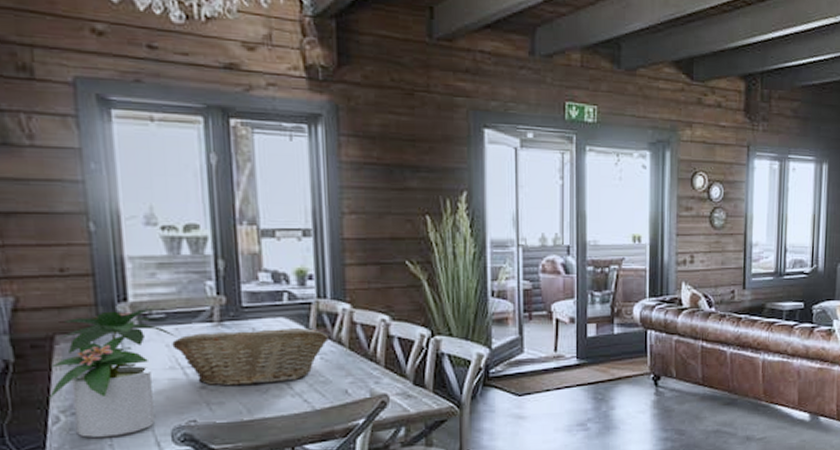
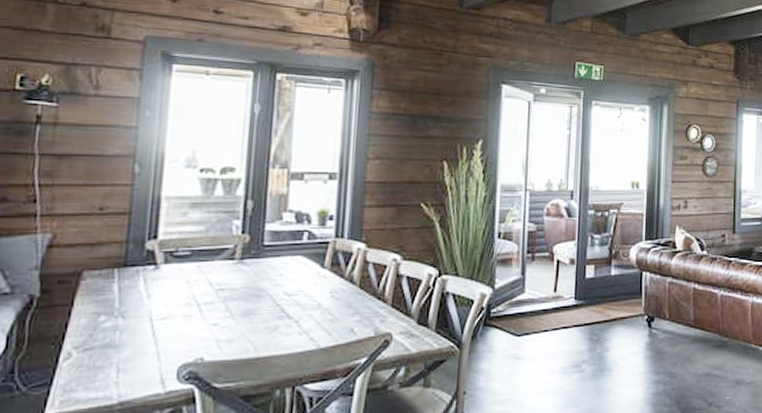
potted plant: present [48,309,177,438] -> none [65,246,198,376]
fruit basket: present [172,327,329,386] -> none [192,265,342,323]

